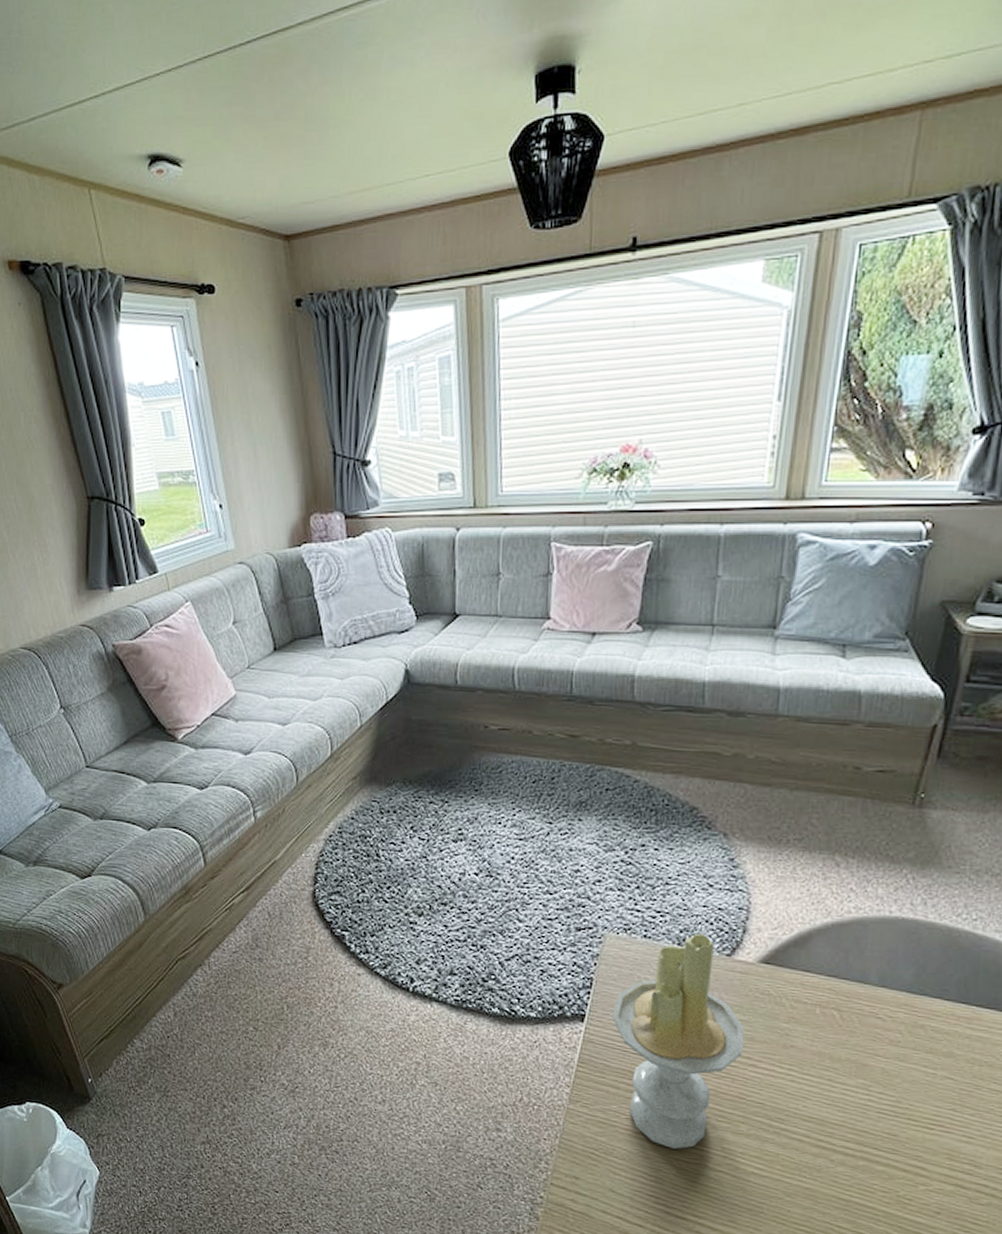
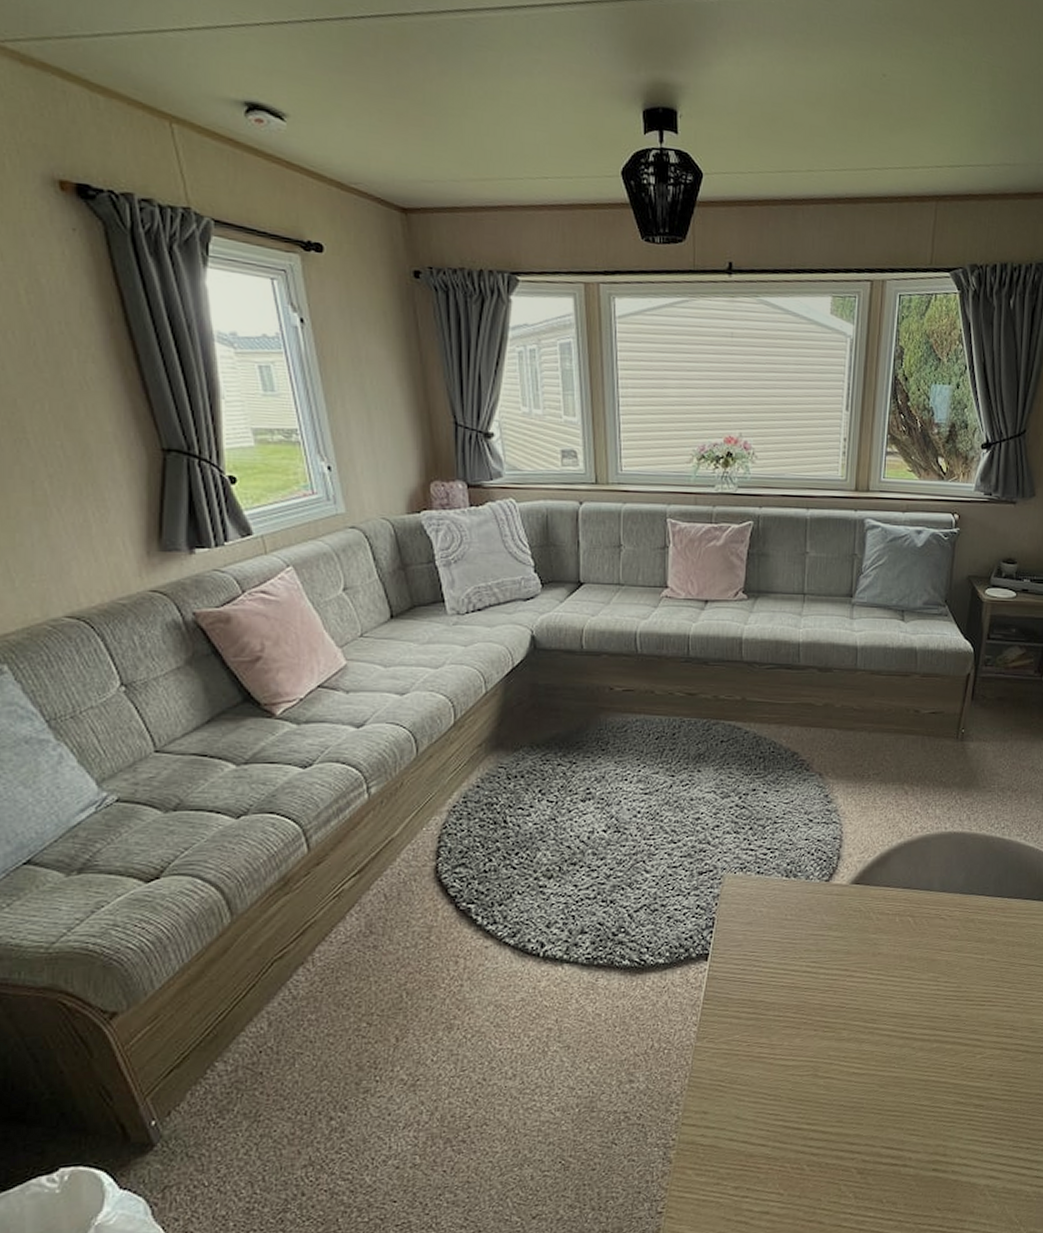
candle: present [612,933,745,1149] -> none [733,864,842,1066]

